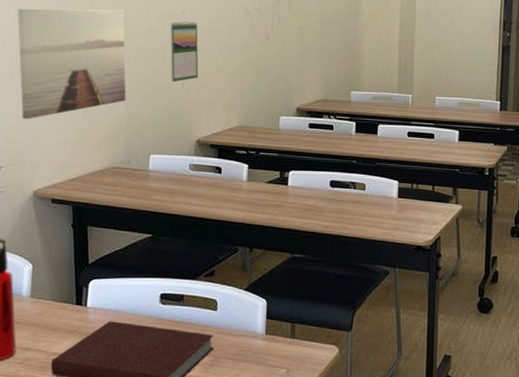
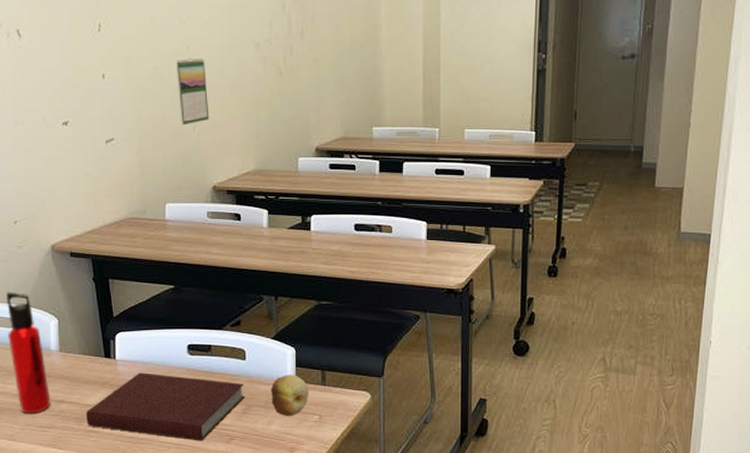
wall art: present [17,8,127,120] -> none [14,48,136,172]
fruit: none [239,326,278,369] -> present [270,375,309,416]

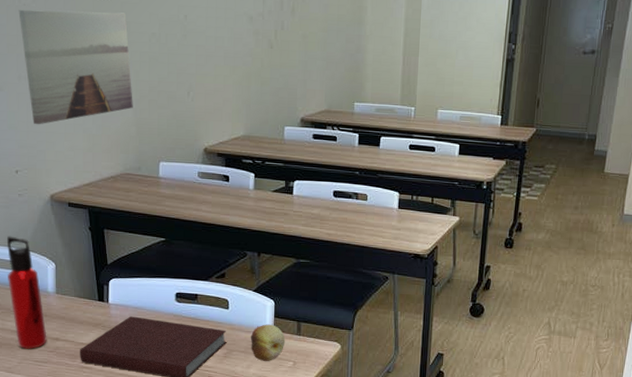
wall art: none [14,48,136,172] -> present [18,9,133,125]
calendar: present [176,57,210,126] -> none [174,26,204,90]

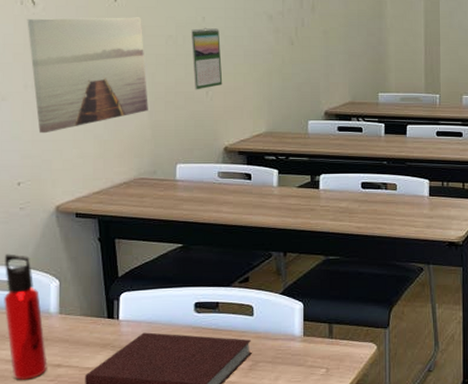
calendar: none [174,26,204,90] -> present [191,27,223,90]
fruit: present [250,324,286,361] -> none [278,329,317,371]

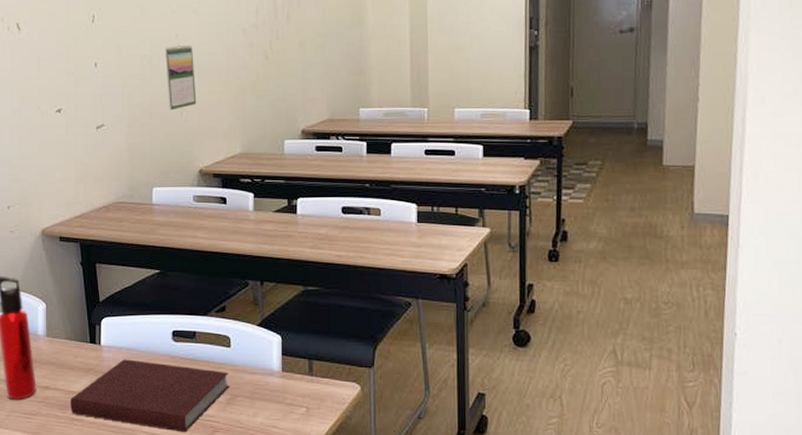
wall art: present [27,17,148,134] -> none [13,37,125,158]

